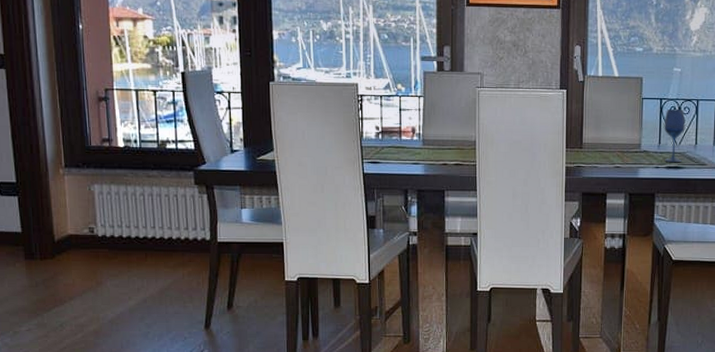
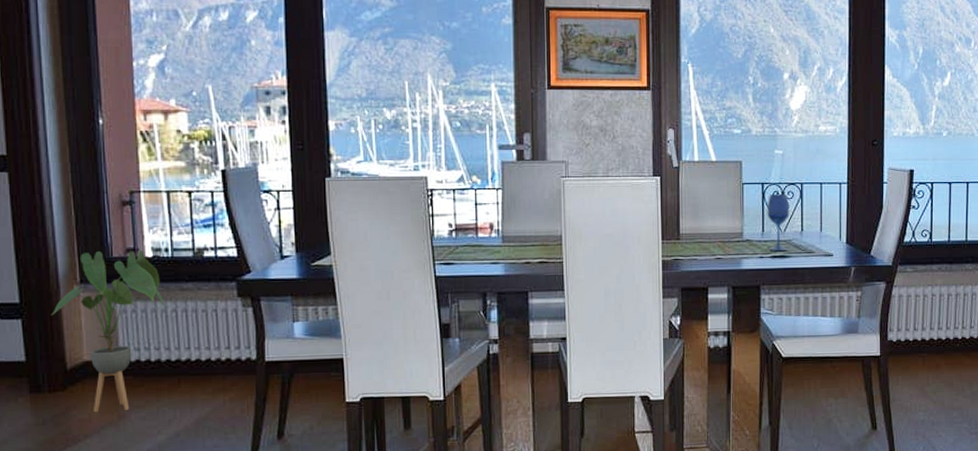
house plant: none [42,140,135,279] -> present [51,249,166,413]

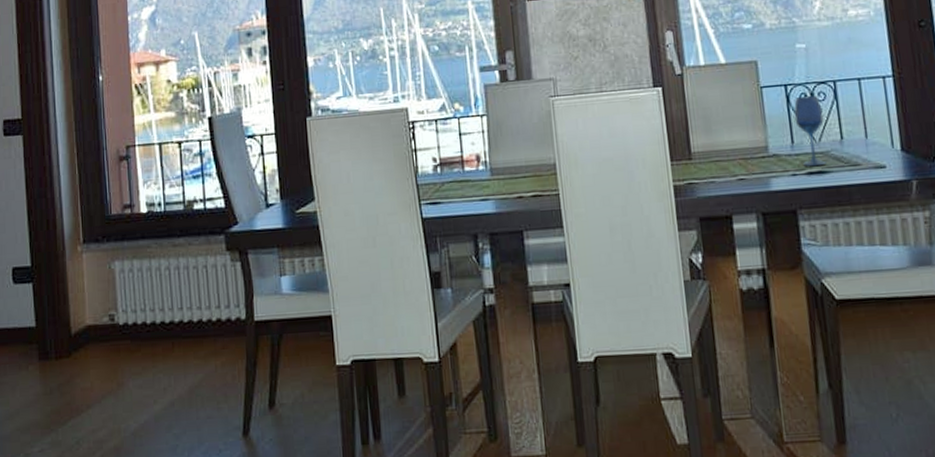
house plant: present [51,249,166,413] -> none [58,205,160,381]

